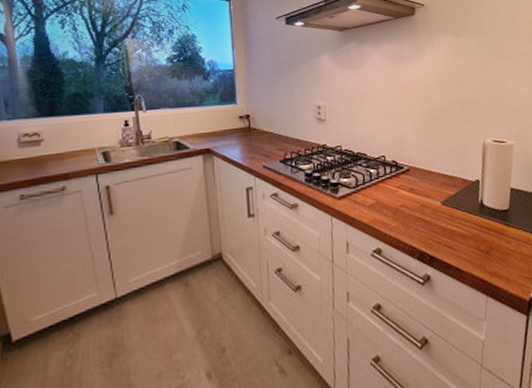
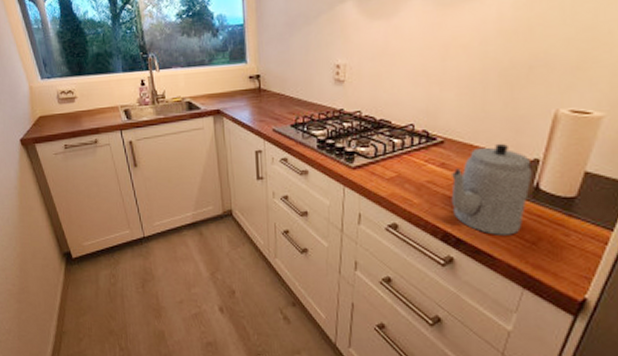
teapot: none [419,168,477,250] -> present [451,143,532,235]

